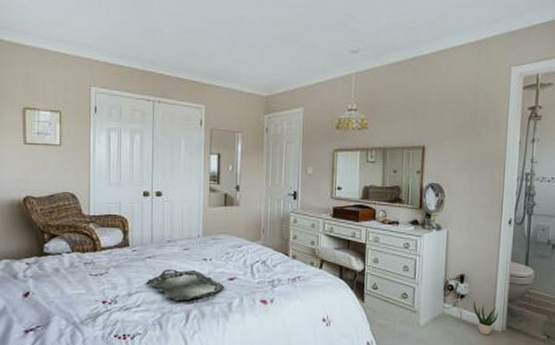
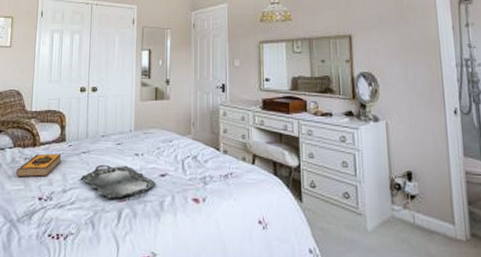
hardback book: none [76,258,125,282] -> present [16,153,62,178]
potted plant: present [473,301,498,335] -> none [426,203,459,245]

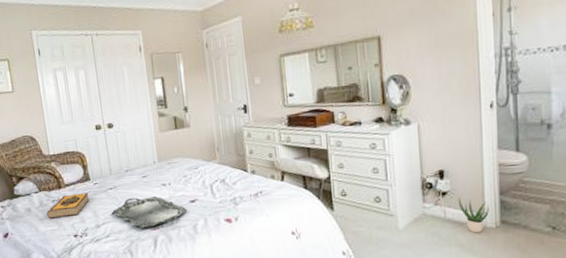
potted plant: none [426,203,459,245] -> present [458,197,489,233]

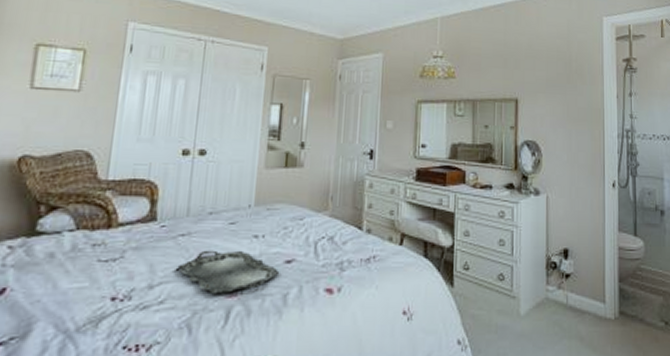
hardback book: present [46,192,90,219] -> none [78,237,150,271]
potted plant: present [458,197,489,233] -> none [580,281,609,325]

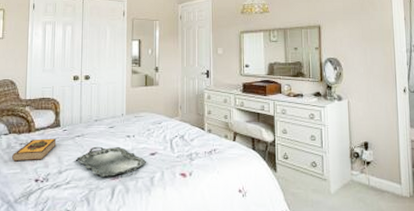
hardback book: none [78,237,150,271] -> present [12,138,57,162]

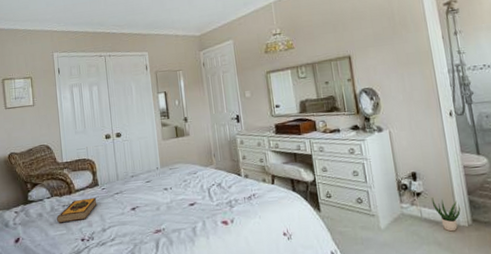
serving tray: present [77,146,147,178] -> none [119,200,187,232]
potted plant: none [379,167,404,201] -> present [431,197,461,232]

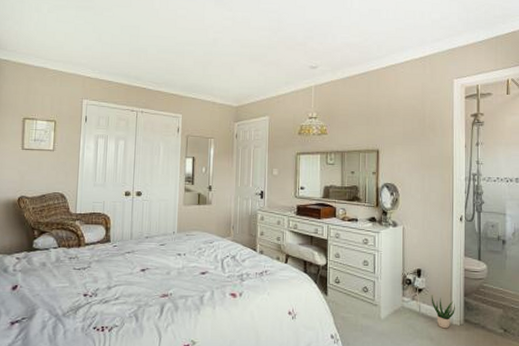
hardback book: present [57,197,97,223] -> none [61,253,107,276]

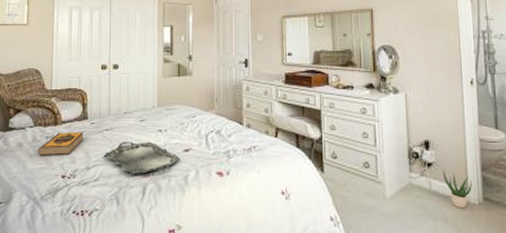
hardback book: none [61,253,107,276] -> present [38,132,84,156]
serving tray: none [127,263,197,295] -> present [106,141,180,175]

